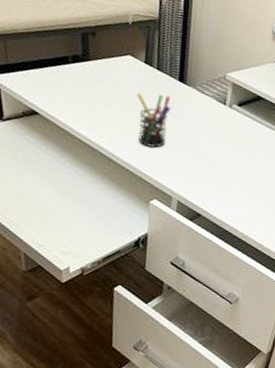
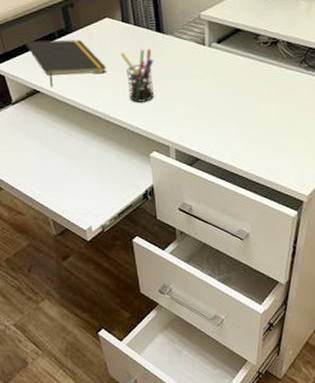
notepad: none [32,58,120,113] -> present [26,39,107,88]

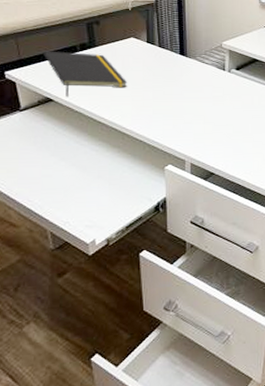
pen holder: present [120,48,155,103] -> none [142,68,176,117]

